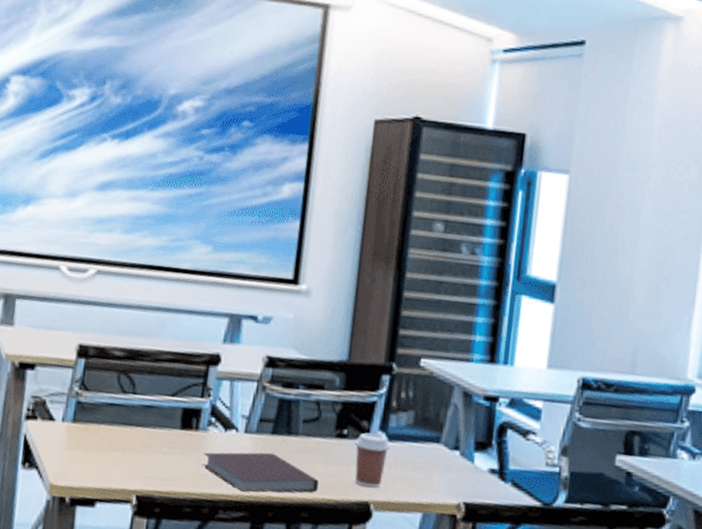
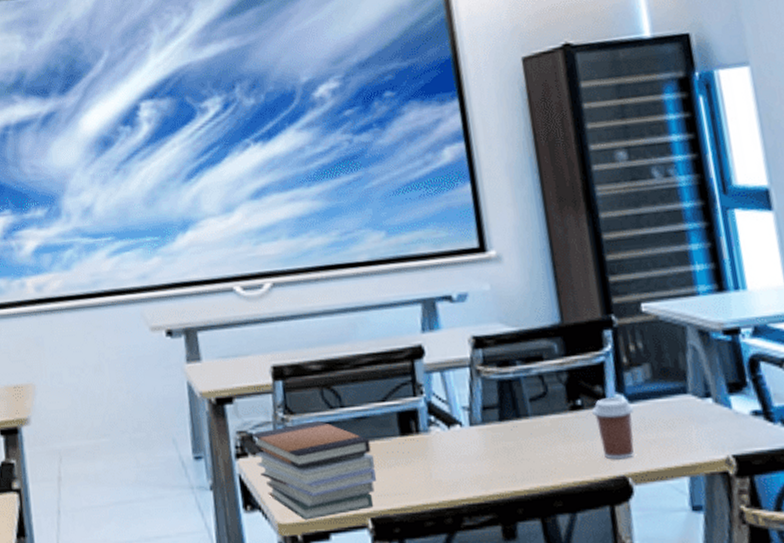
book stack: none [43,400,153,487] -> present [251,420,377,521]
notebook: present [202,452,319,493] -> none [431,442,566,491]

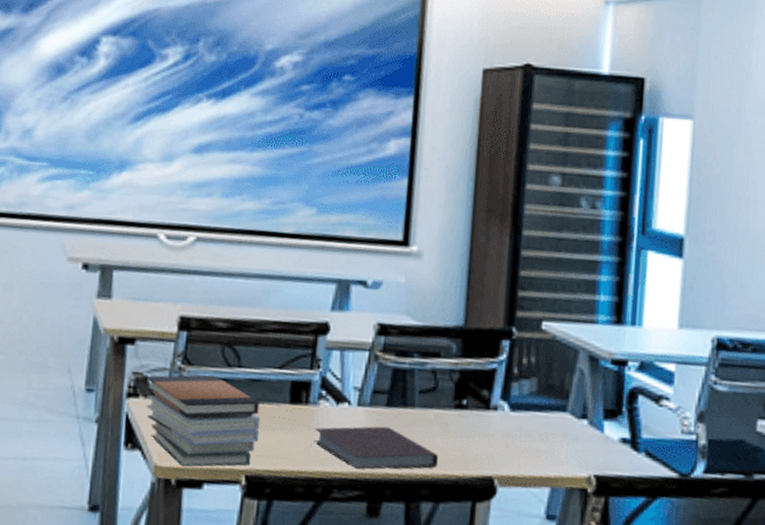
notebook: none [431,442,566,491] -> present [314,426,438,469]
coffee cup: present [592,397,634,460] -> none [475,402,514,462]

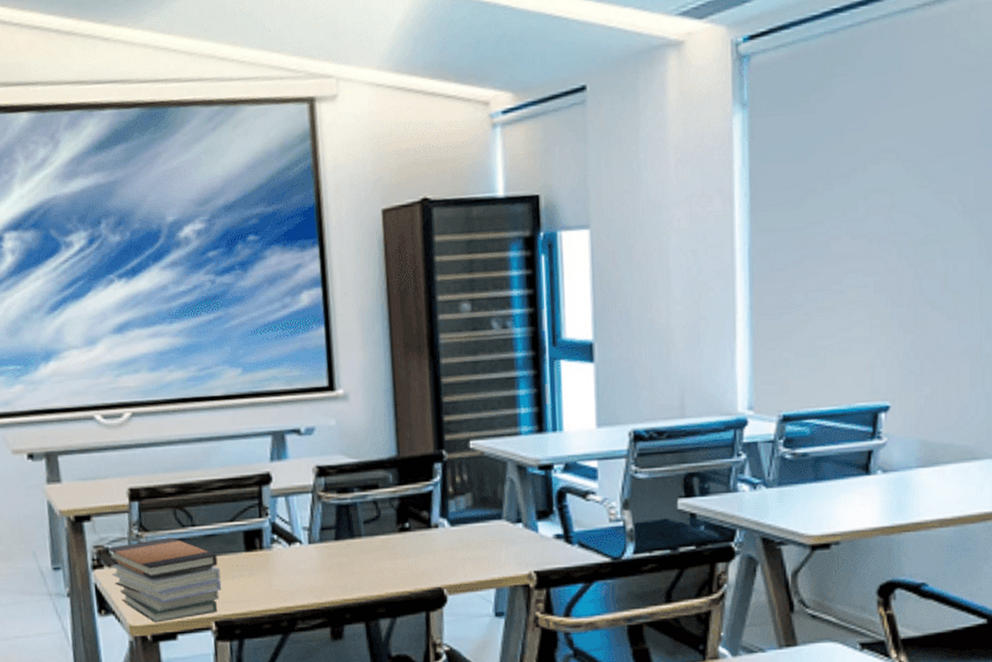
notebook: present [314,426,438,469] -> none [272,558,390,599]

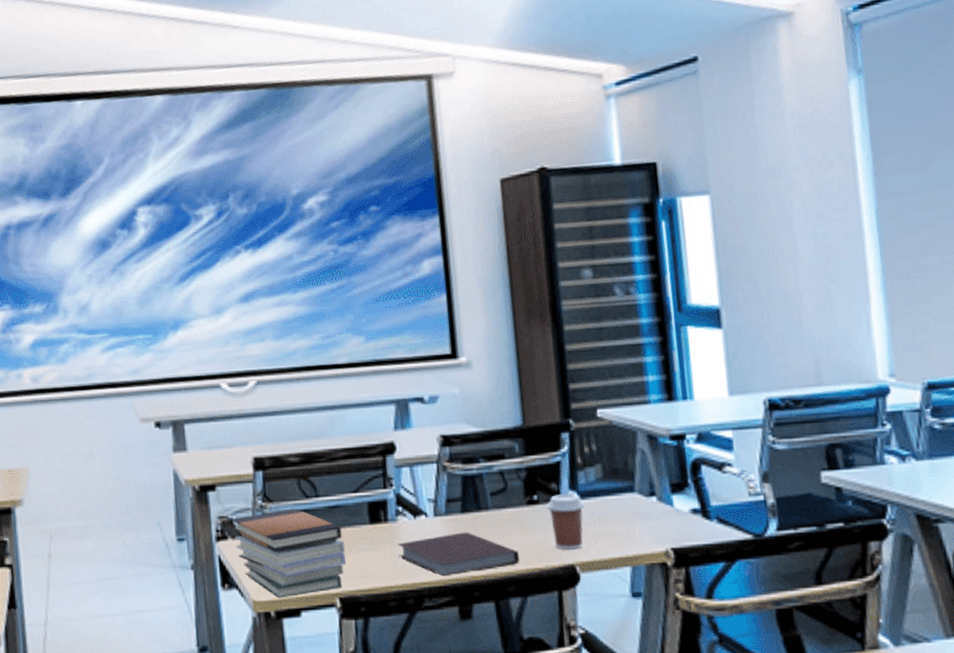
notebook: none [272,558,390,599] -> present [397,532,519,576]
coffee cup: none [418,521,455,574] -> present [547,494,585,550]

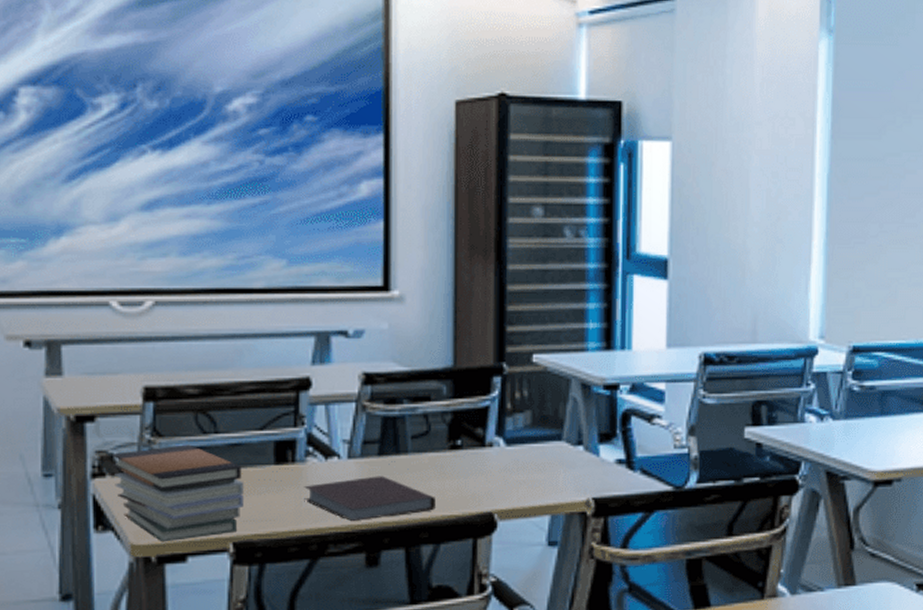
coffee cup: present [547,494,585,550] -> none [470,440,510,497]

